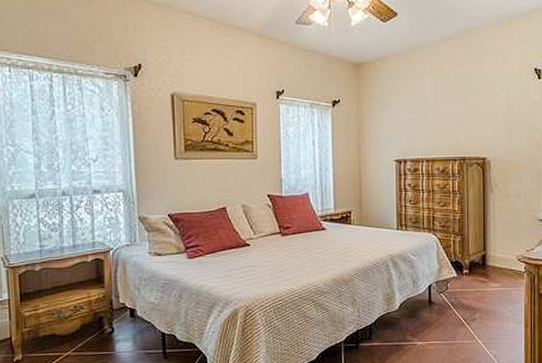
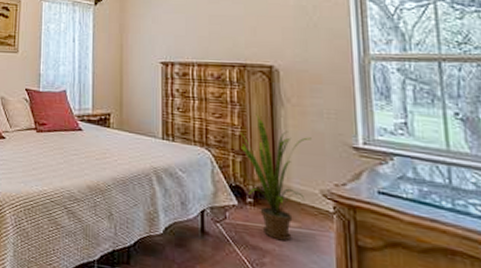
house plant: none [459,199,512,299] -> present [239,113,312,241]

